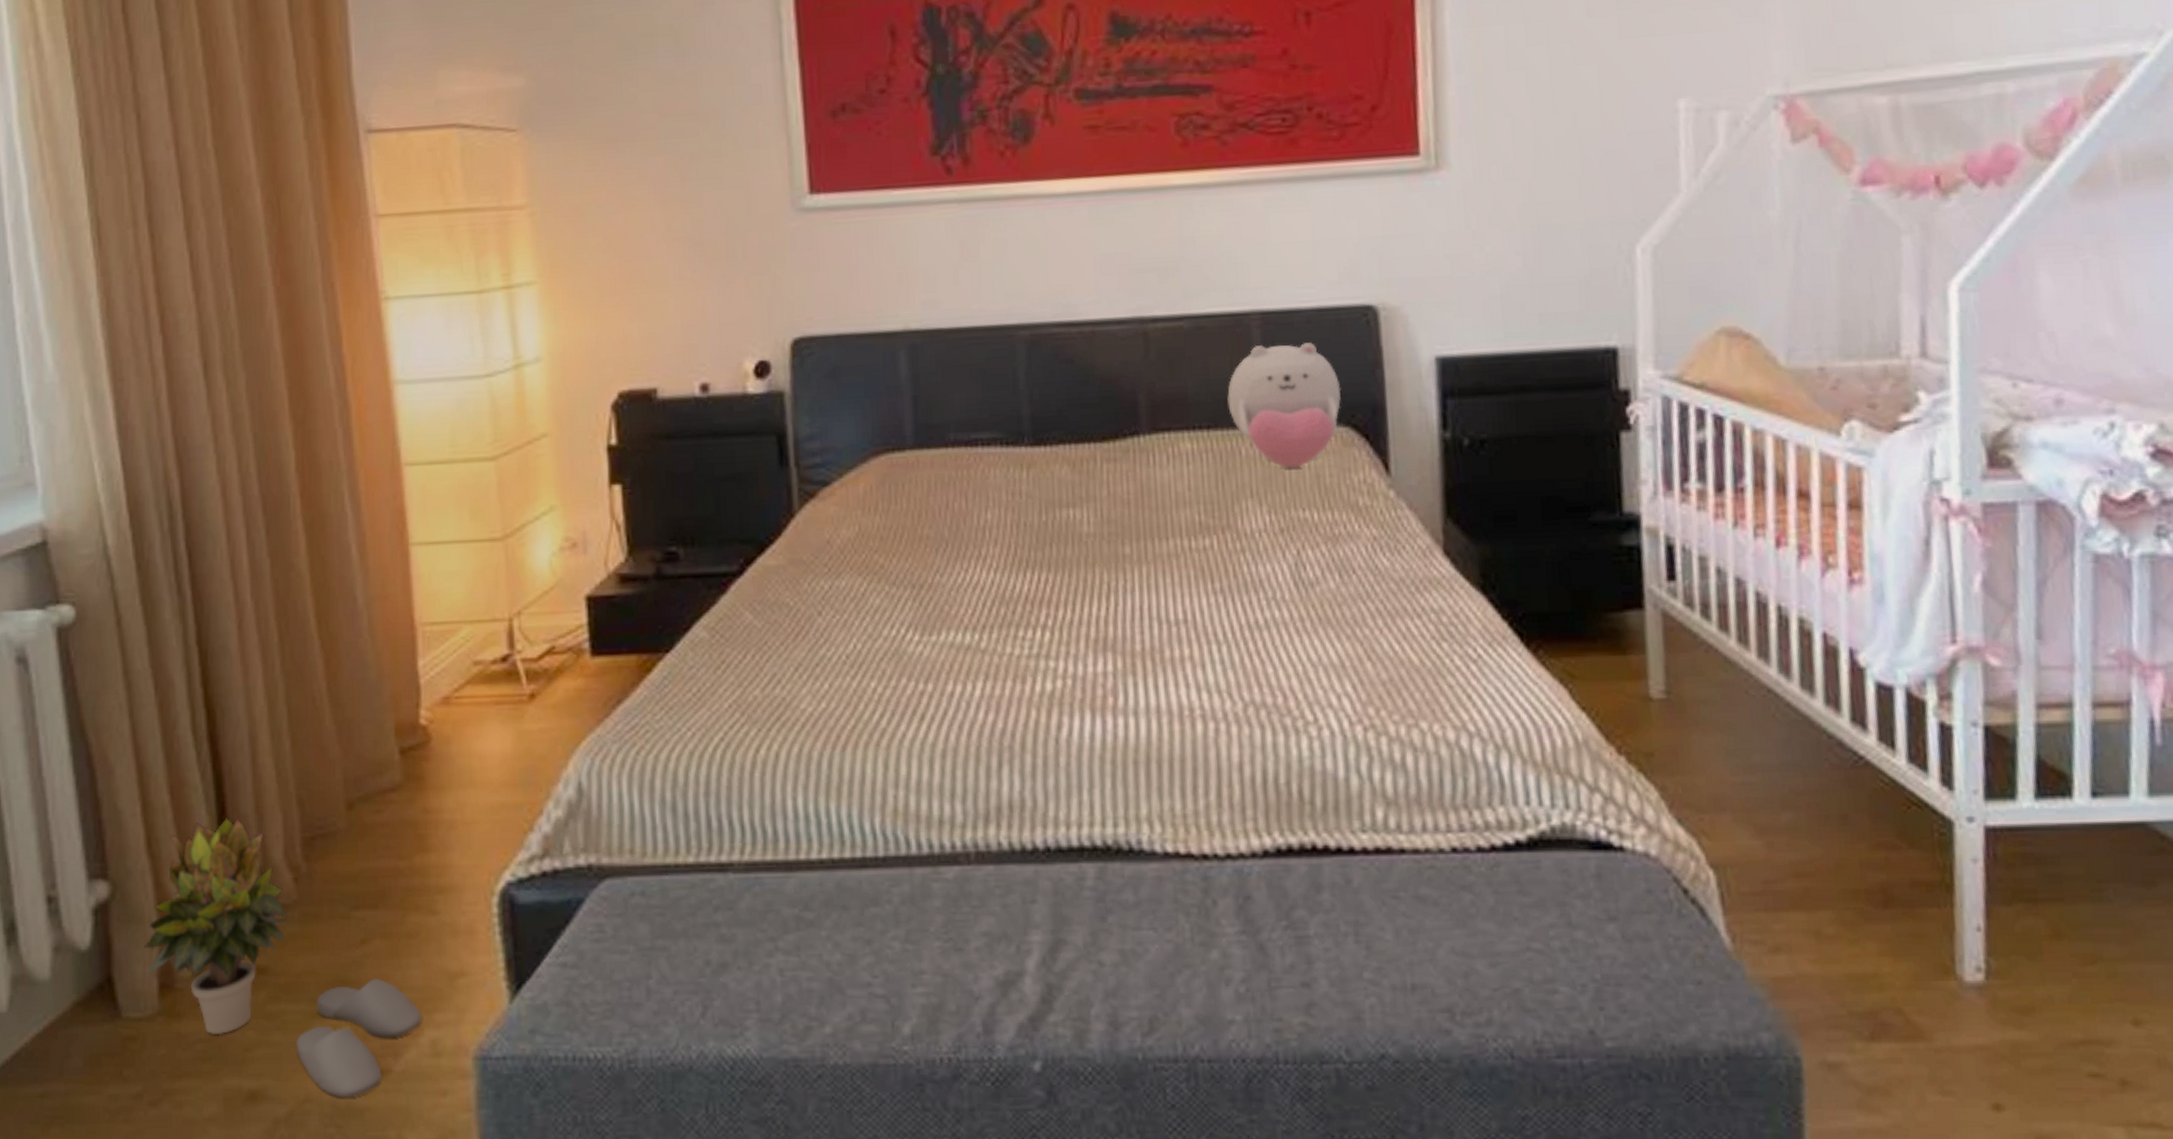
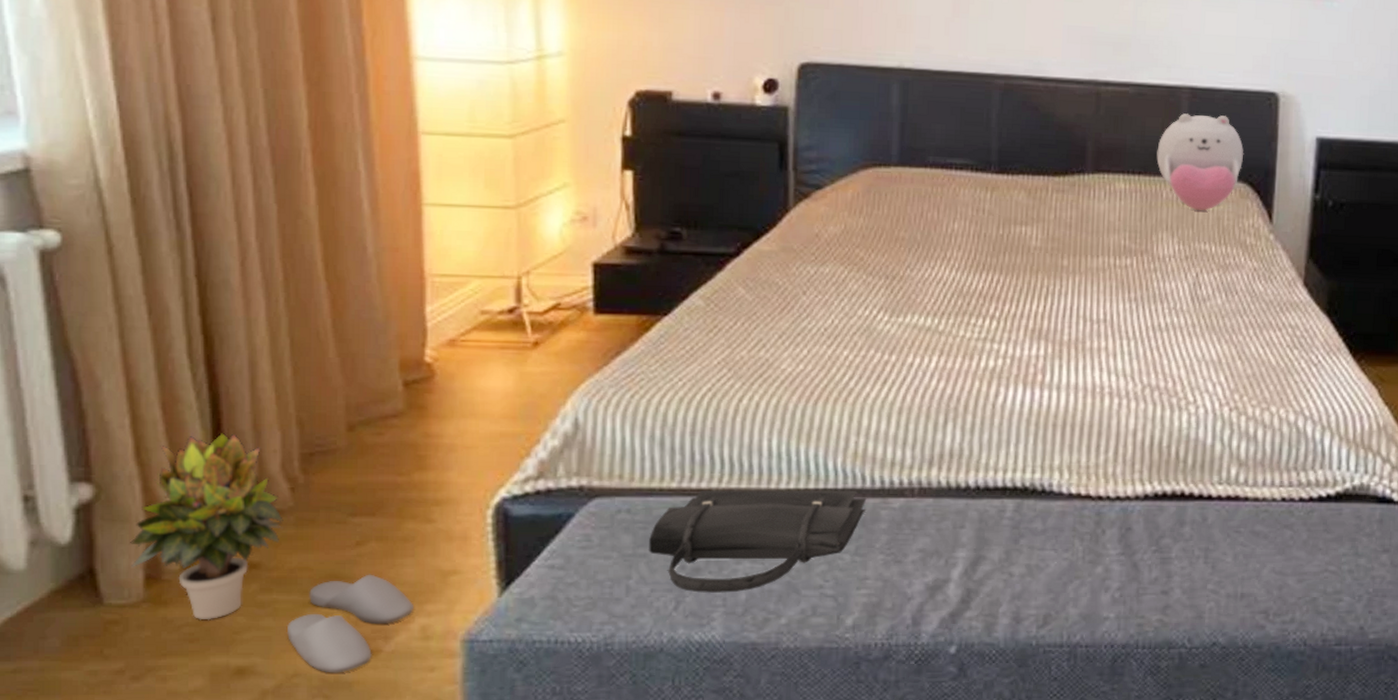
handbag: none [667,858,915,996] -> present [648,489,867,594]

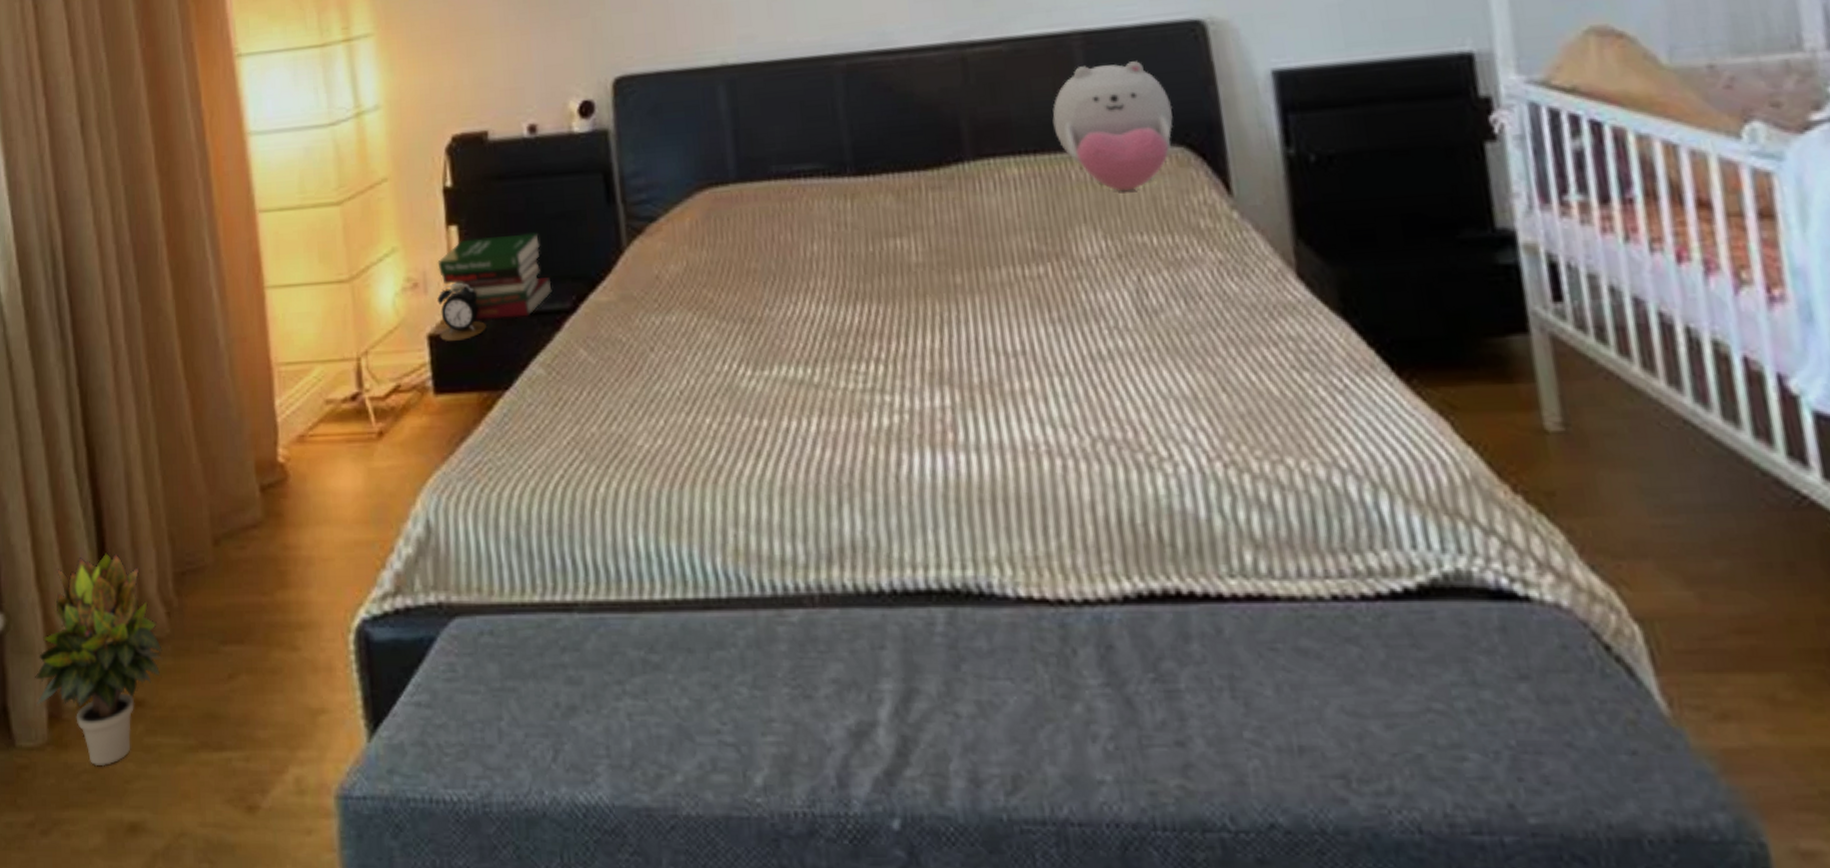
slippers: present [286,574,415,673] -> none [171,713,287,834]
alarm clock: none [605,221,652,271] -> present [437,283,487,342]
books: none [609,184,720,256] -> present [437,232,554,320]
handbag: present [648,489,867,594] -> none [516,600,759,740]

